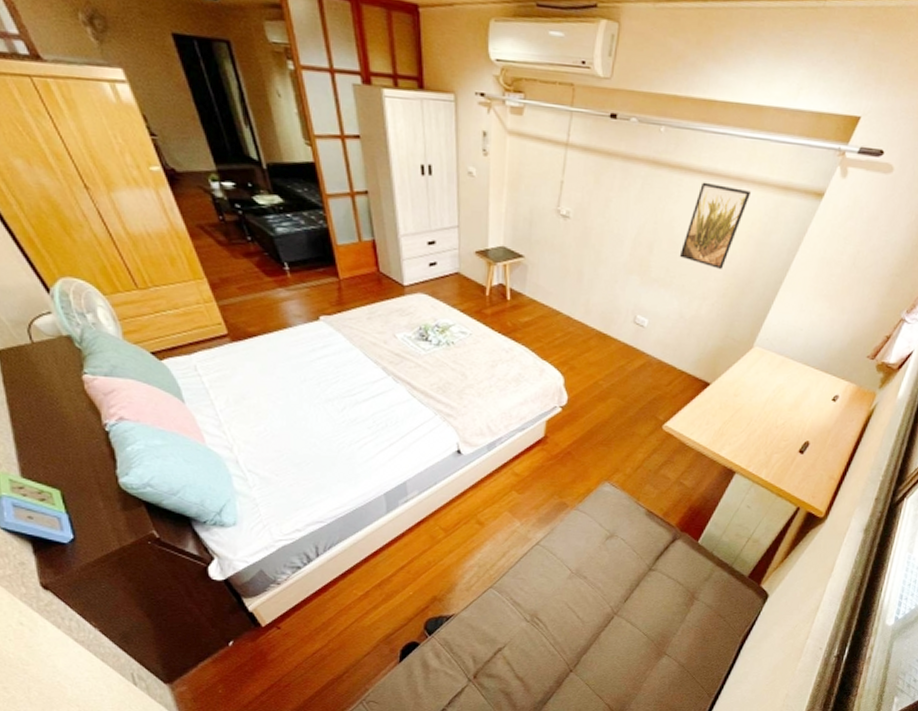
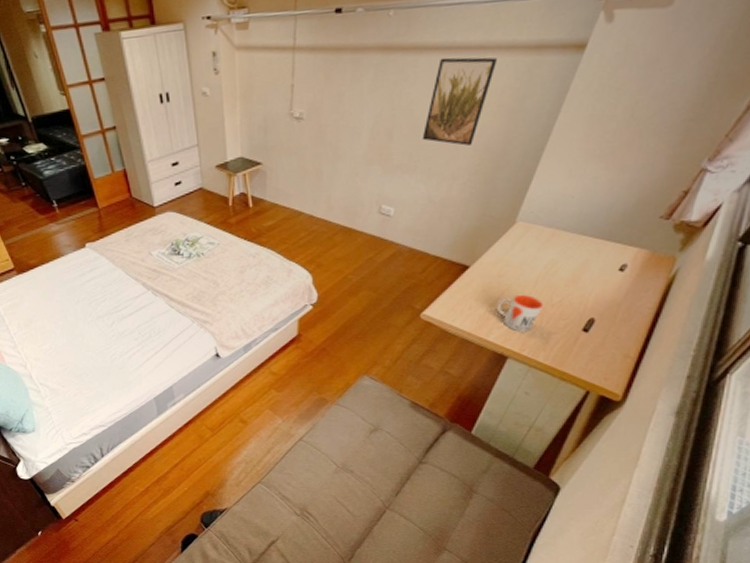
mug: none [730,415,770,450] -> present [497,295,544,332]

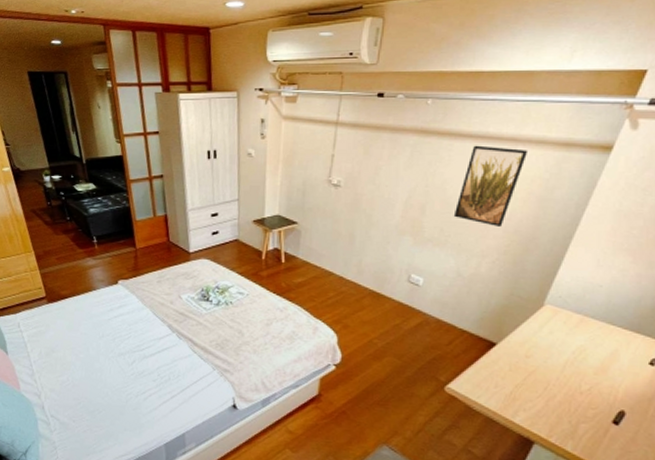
mug: present [497,295,544,332] -> none [524,378,572,418]

